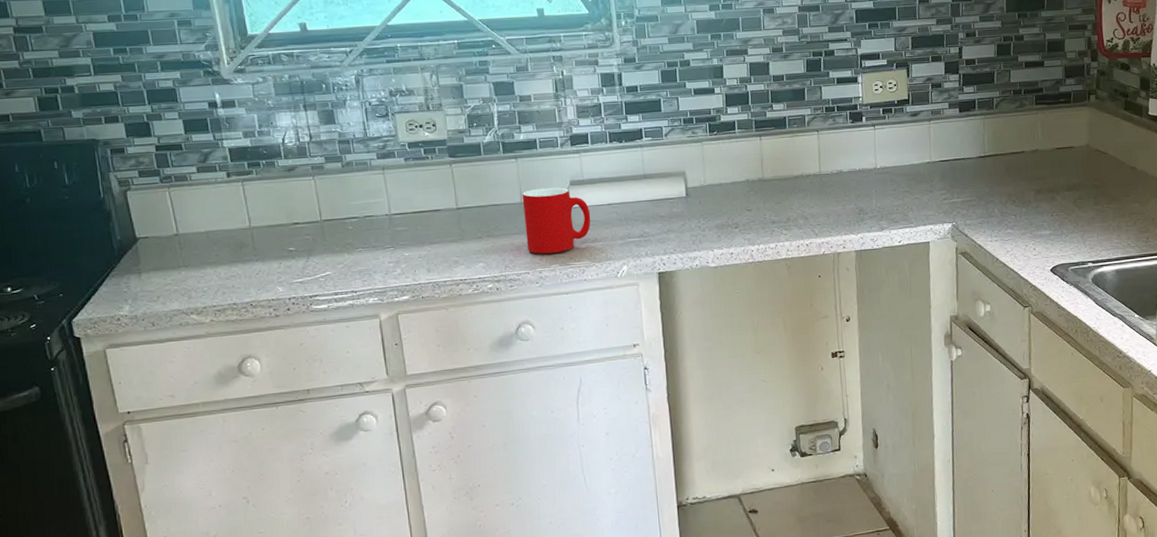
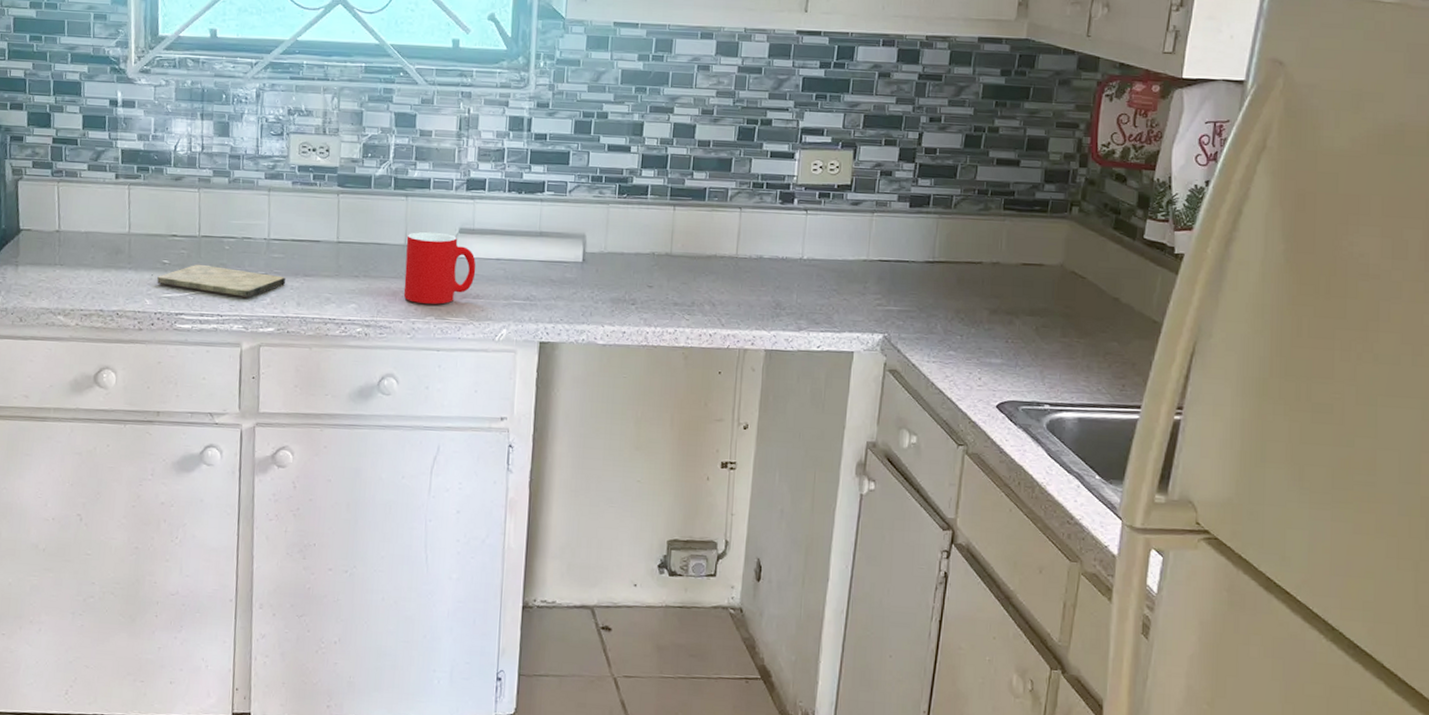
cutting board: none [286,246,414,272] -> present [157,264,286,298]

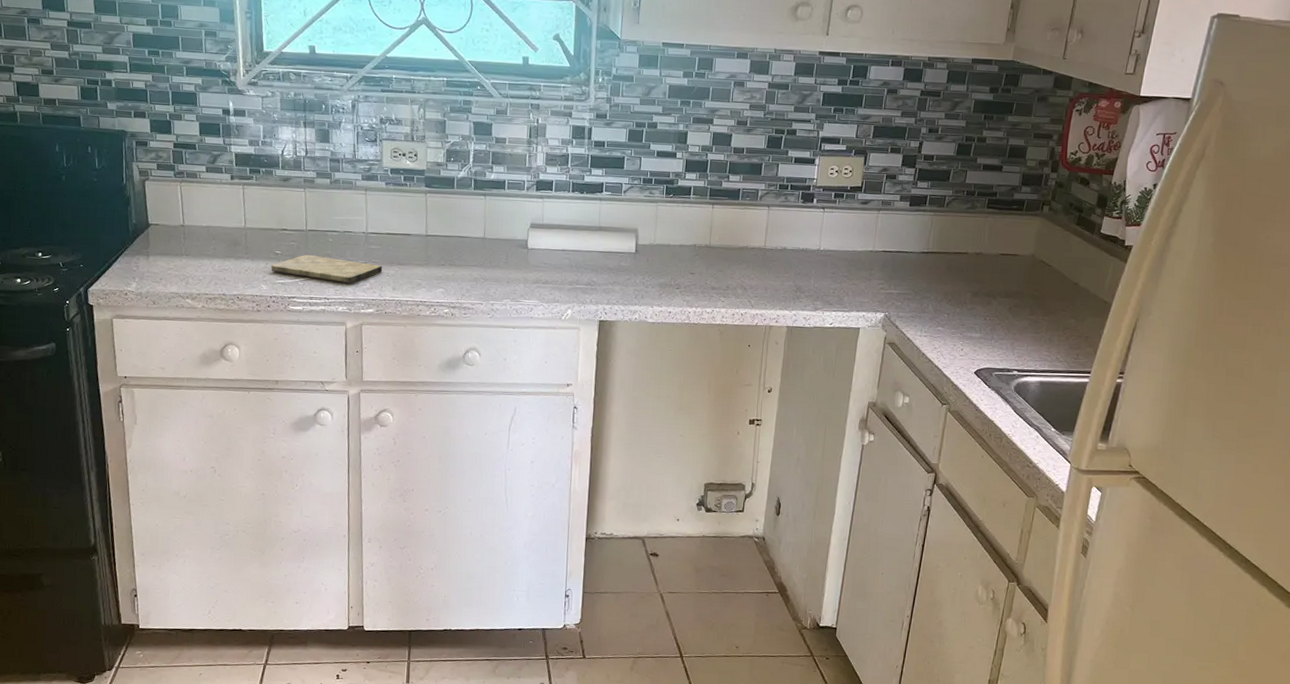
cup: present [404,231,476,305] -> none [484,226,545,289]

